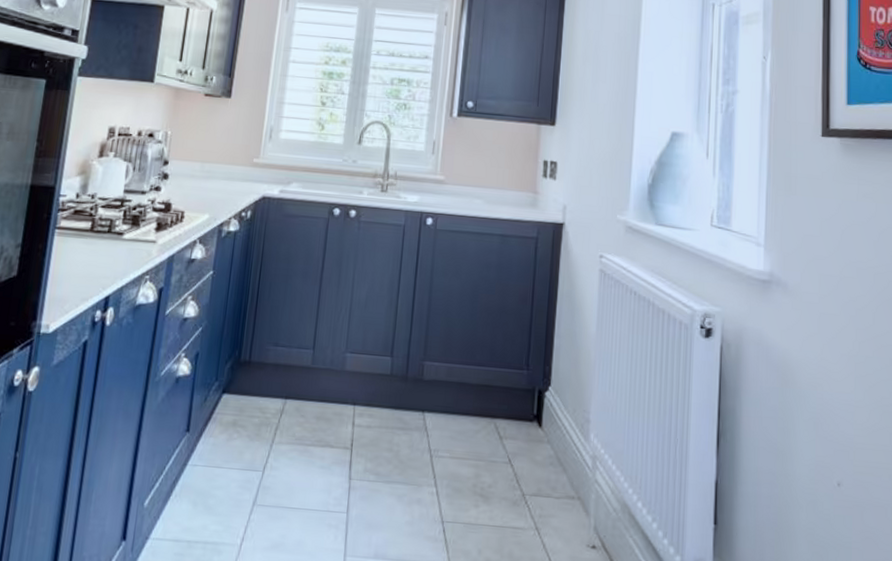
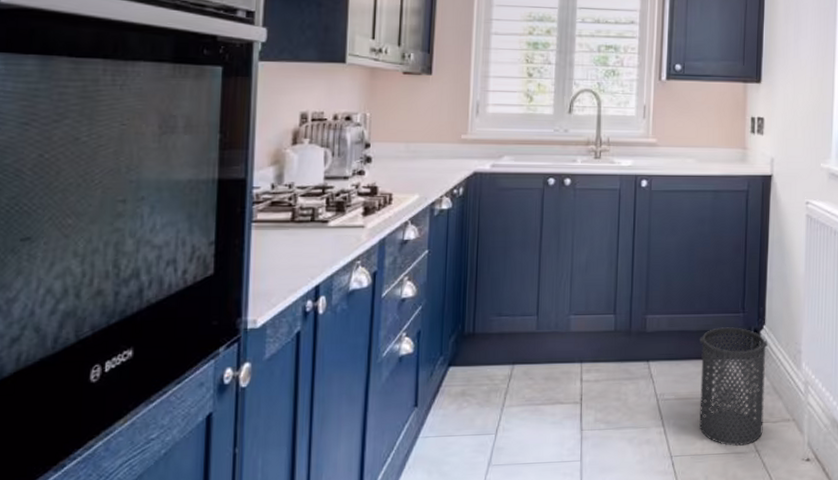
trash can: none [474,383,553,520] -> present [699,327,768,446]

